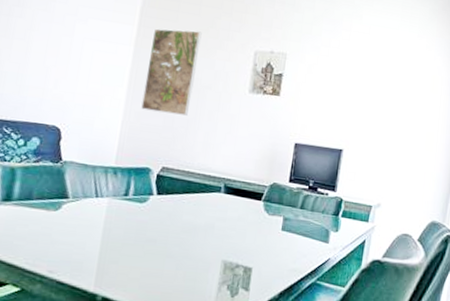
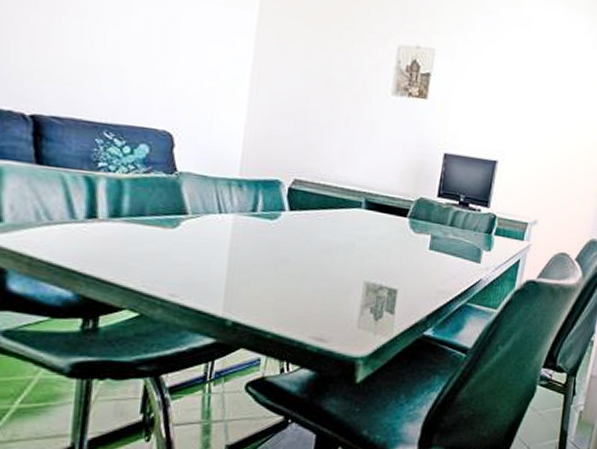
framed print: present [141,28,202,116] -> none [267,15,336,121]

